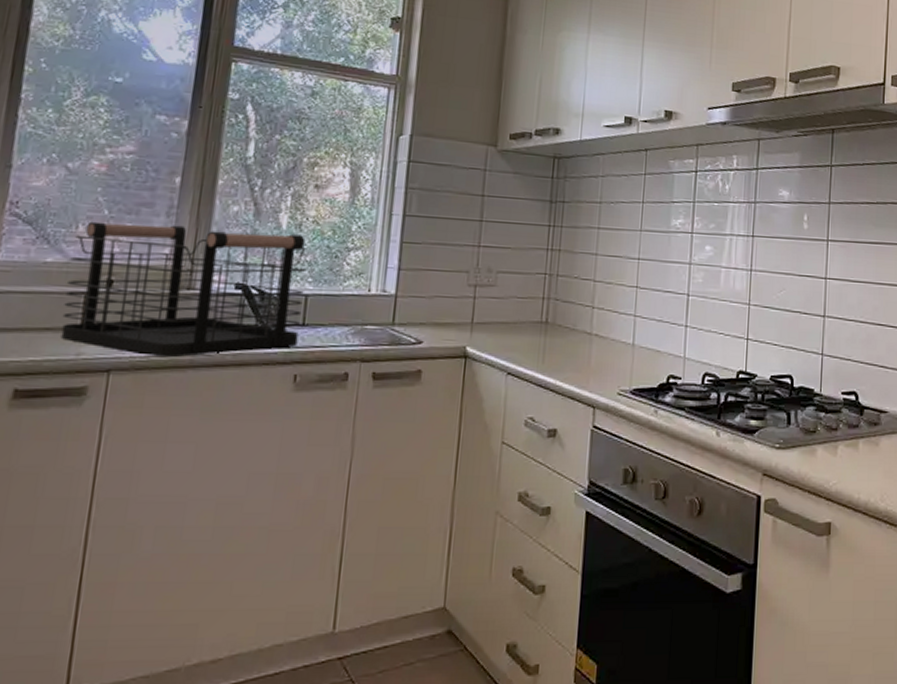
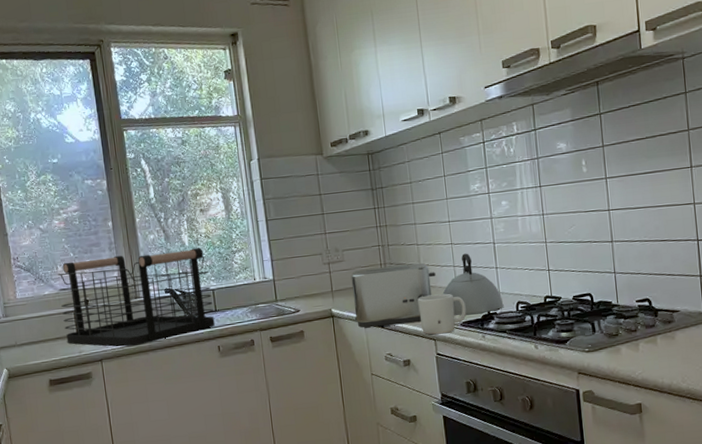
toaster: none [495,300,611,382] -> present [351,262,436,329]
mug: none [579,347,641,401] -> present [417,293,467,335]
kettle: none [614,301,688,381] -> present [442,253,504,315]

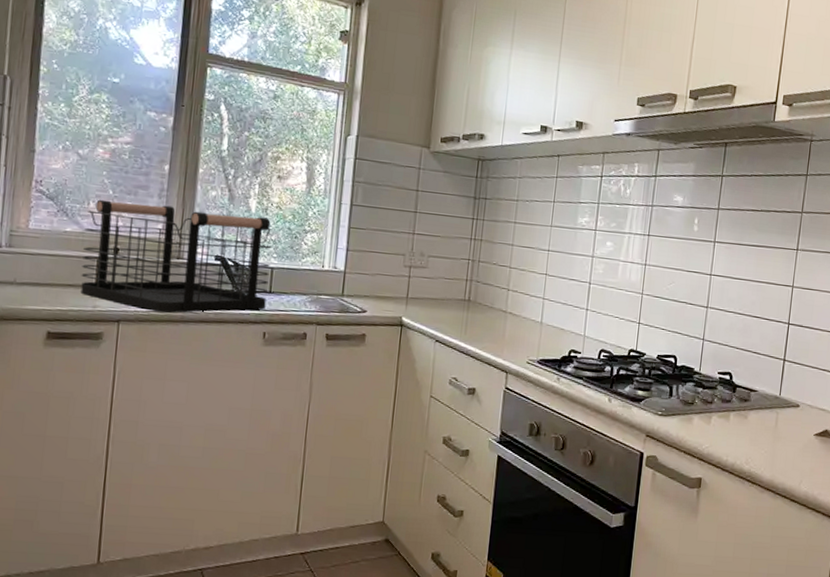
toaster: present [351,262,436,329] -> none [426,280,523,351]
mug: present [417,293,467,335] -> none [495,323,547,368]
kettle: present [442,253,504,315] -> none [525,287,587,355]

